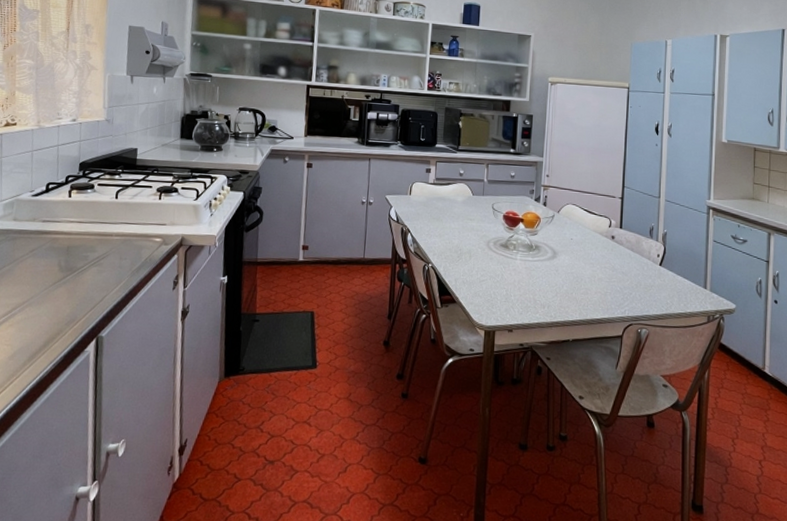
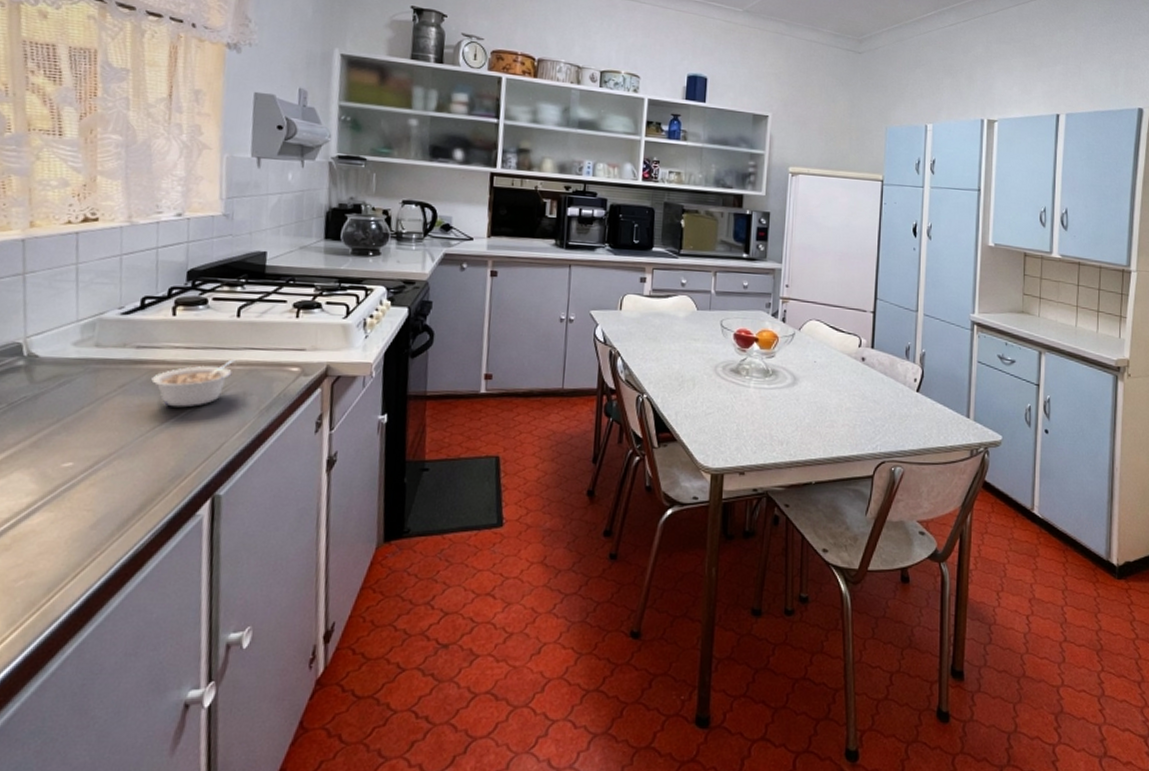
legume: none [53,231,114,268] -> present [151,359,235,408]

